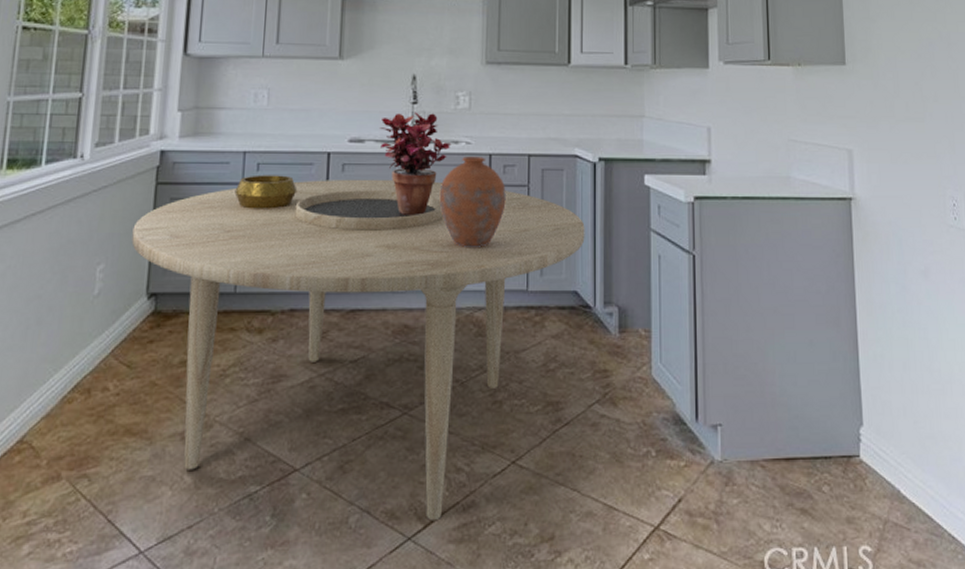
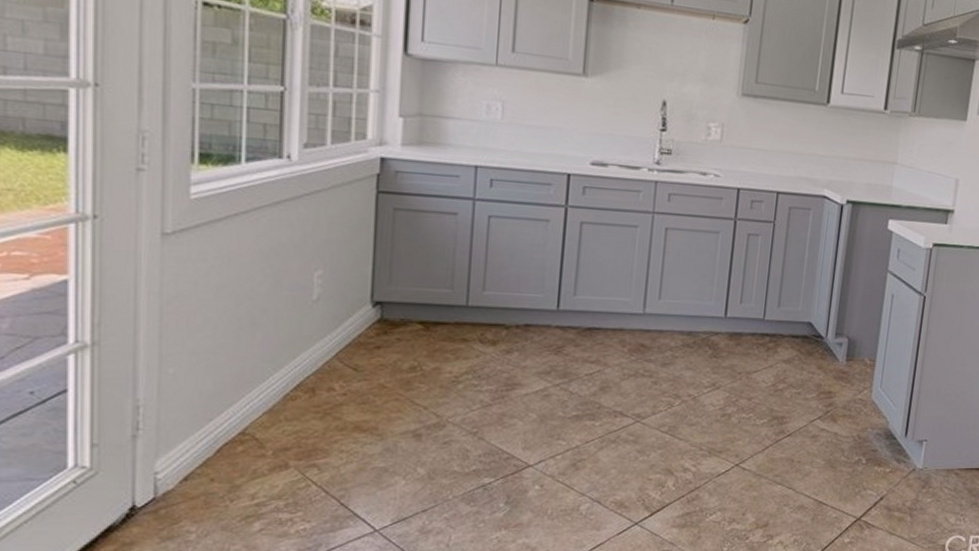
dining table: present [131,179,585,521] -> none [352,200,826,510]
decorative bowl: present [234,175,298,209] -> none [465,191,534,227]
potted plant: present [380,112,452,217] -> none [625,139,700,244]
vase: present [439,157,506,247] -> none [683,189,752,277]

